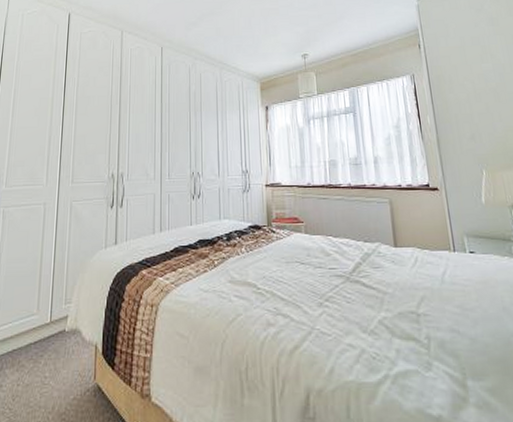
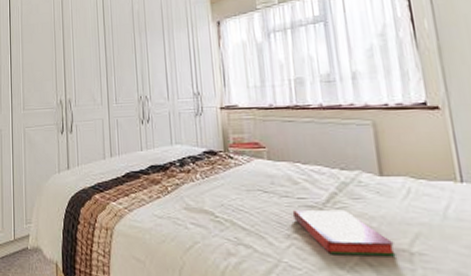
hardback book: none [324,279,406,318] -> present [292,210,396,256]

